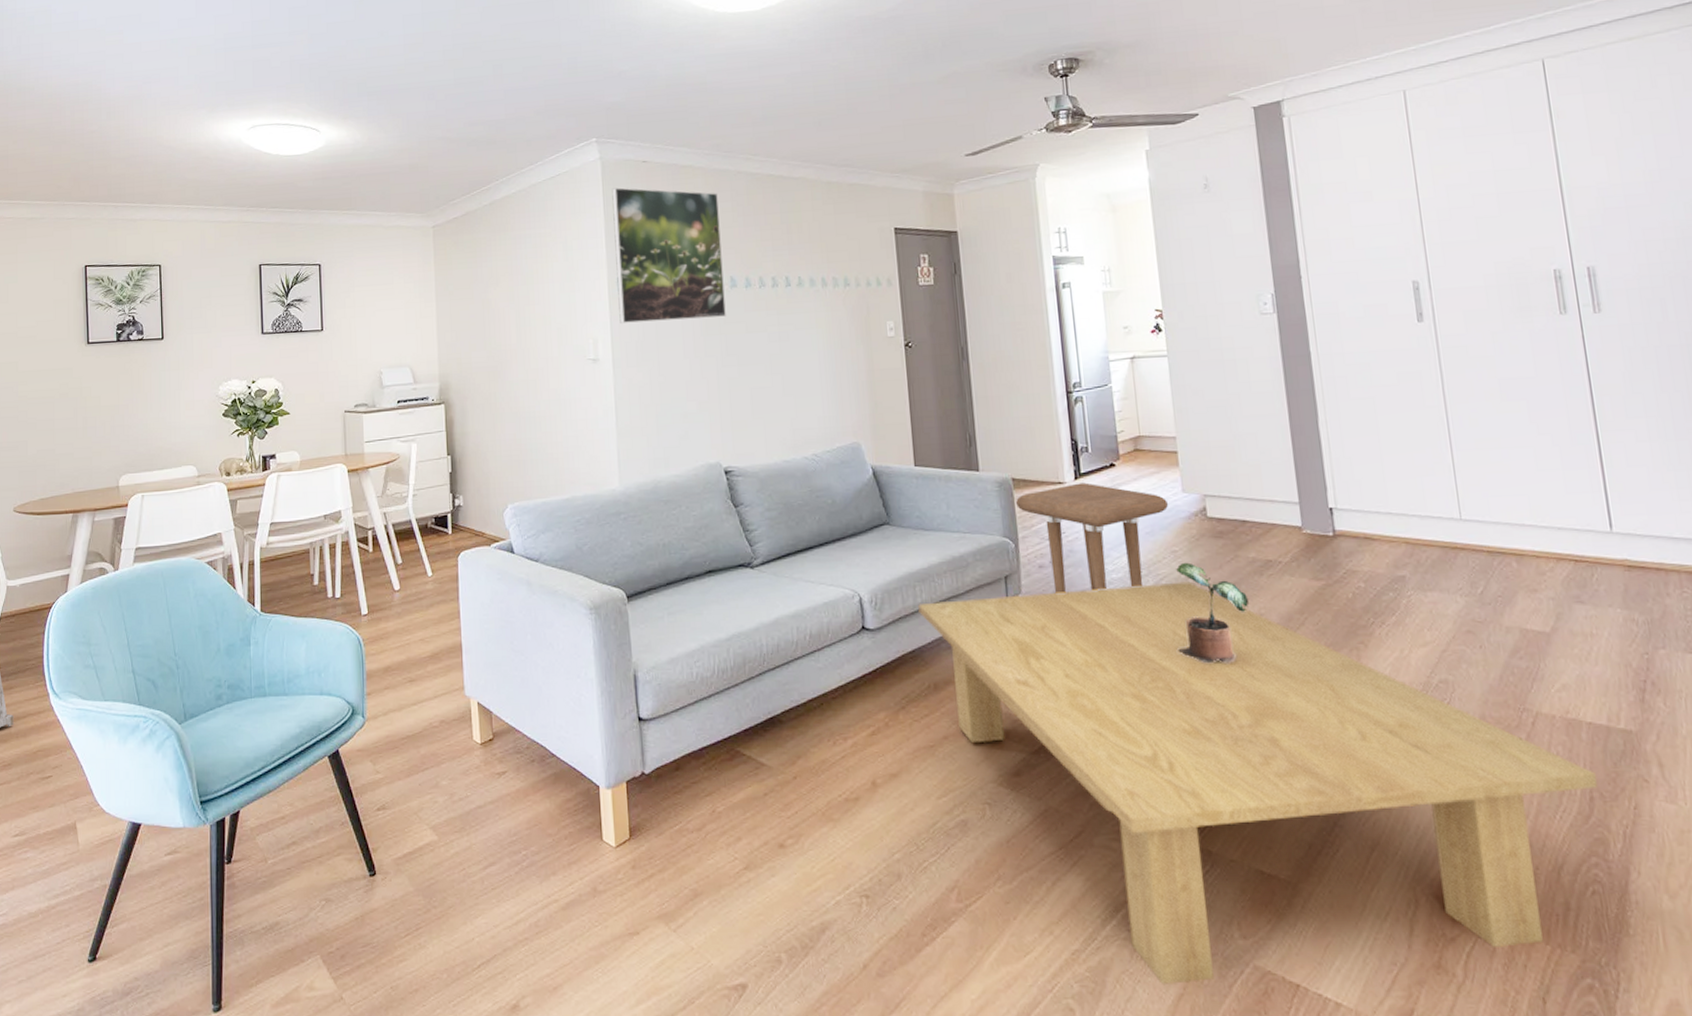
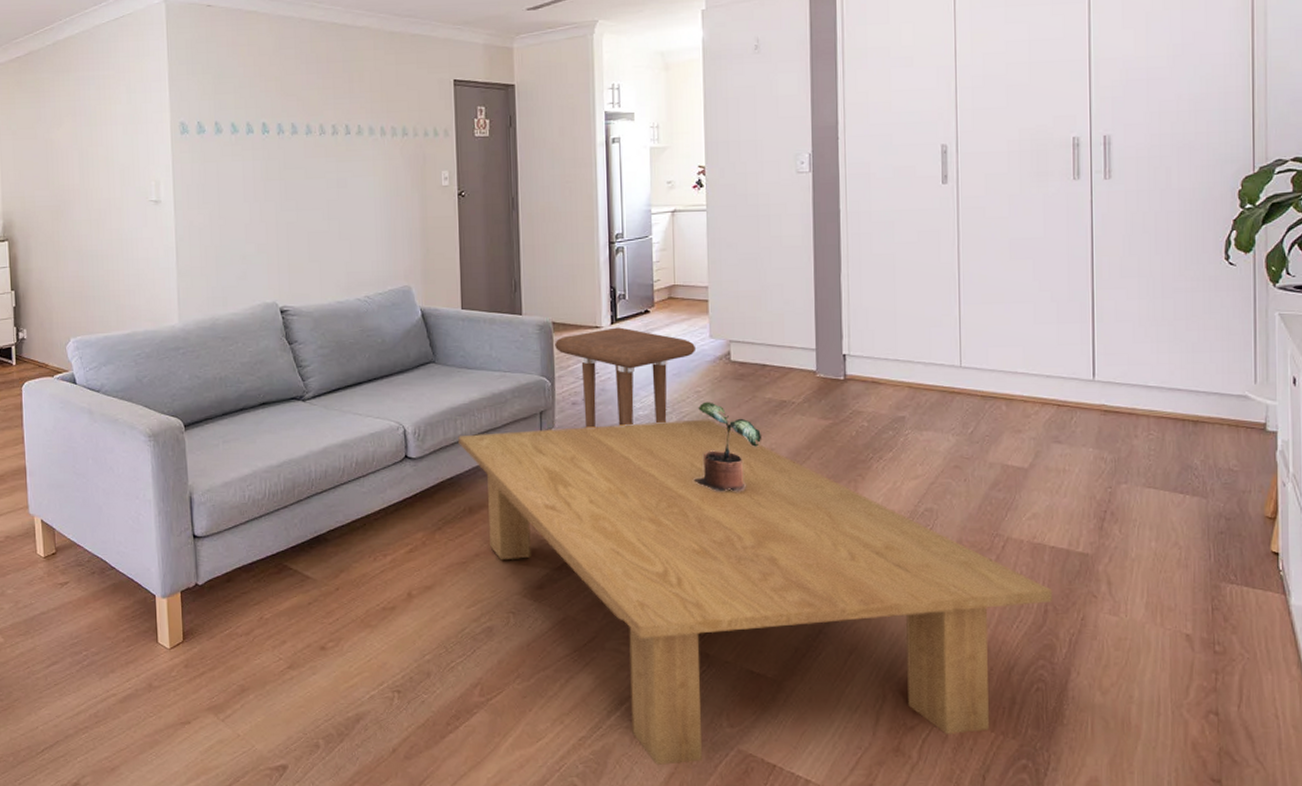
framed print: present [612,187,726,323] -> none [176,31,286,166]

